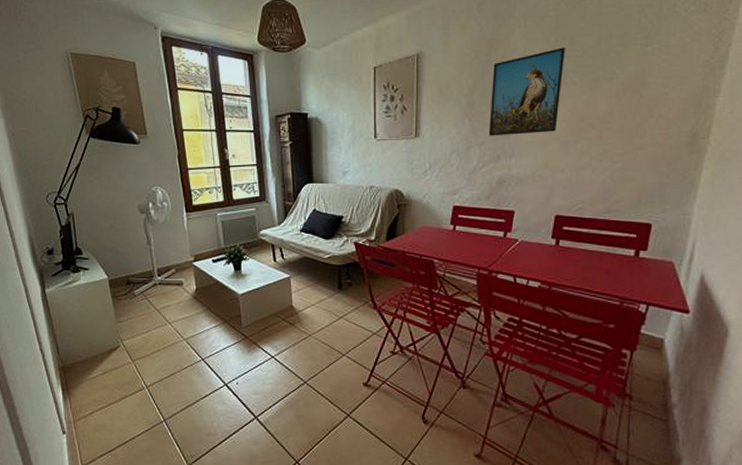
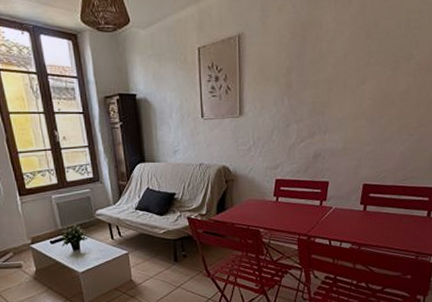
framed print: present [488,47,565,136] -> none [305,30,371,114]

